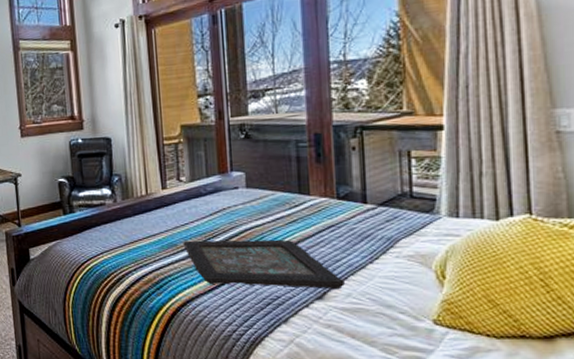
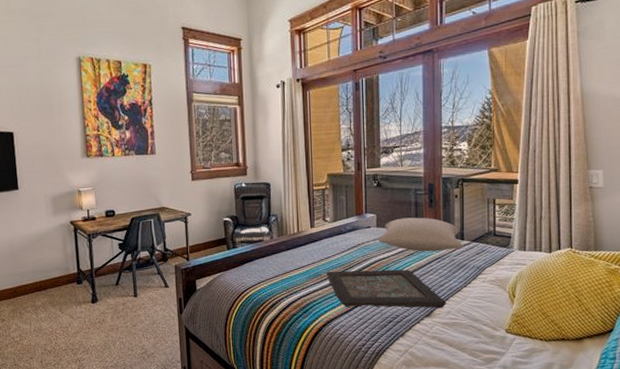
pillow: none [249,175,367,219] -> present [378,217,464,252]

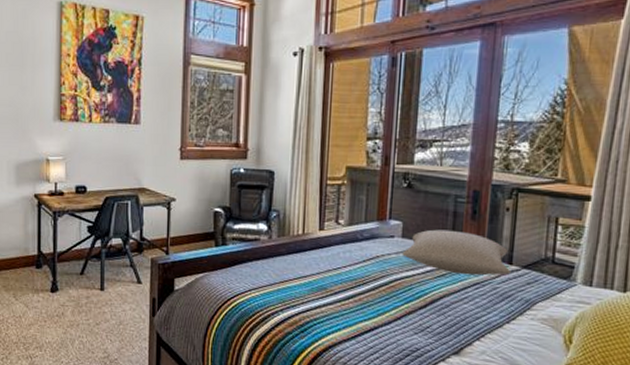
decorative tray: present [326,269,446,308] -> none [333,285,481,345]

